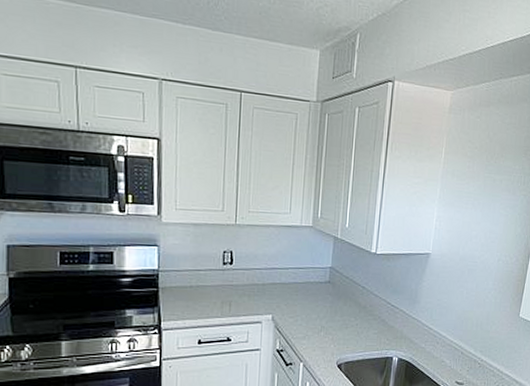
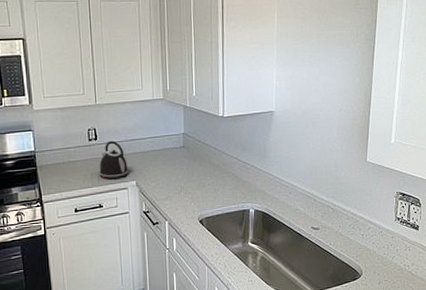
kettle: none [231,266,265,311] -> present [99,140,129,180]

